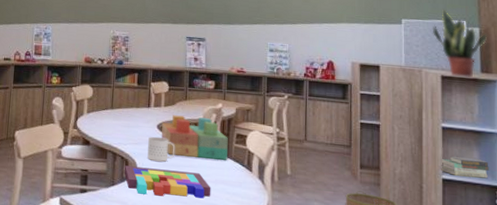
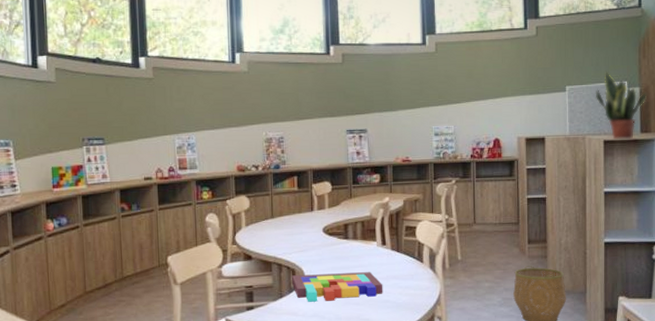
mug: present [147,136,175,162] -> none [314,240,344,267]
toy blocks: present [161,115,228,160] -> none [327,214,397,257]
books: present [440,156,489,179] -> none [602,218,647,238]

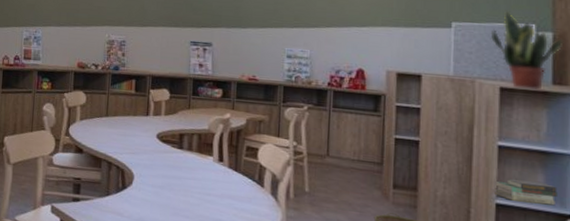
puzzle: present [292,272,383,302] -> none [120,175,217,213]
books: none [602,218,647,238] -> present [493,179,558,206]

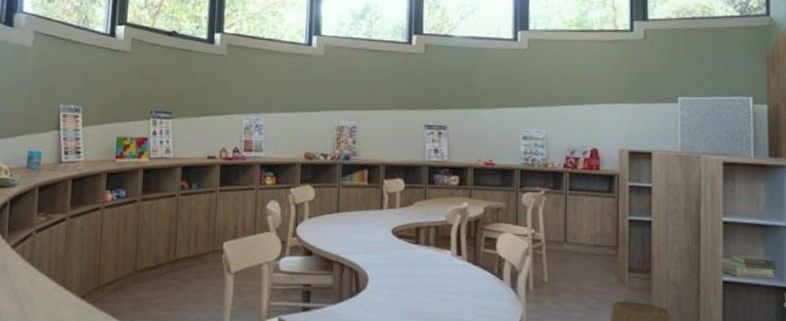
potted plant: present [491,10,564,90] -> none [714,83,777,163]

